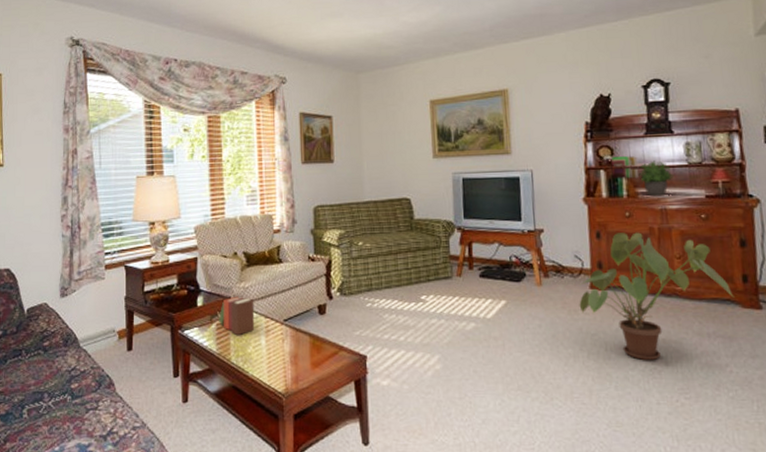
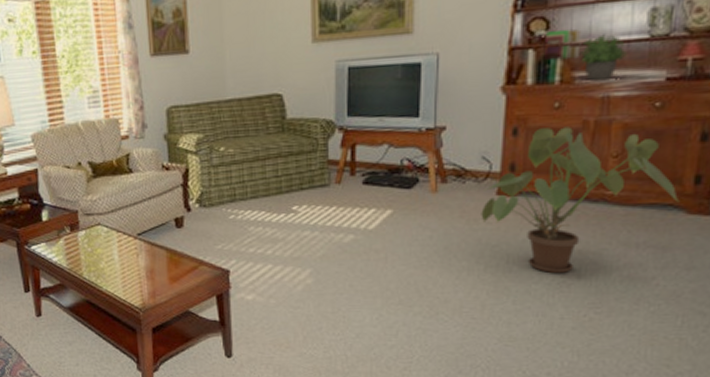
books: present [219,296,255,336] -> none [66,209,106,251]

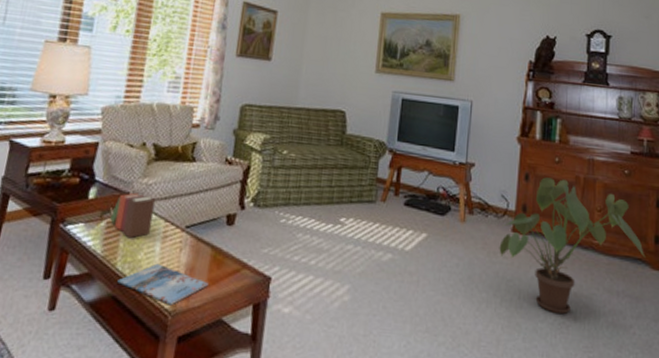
books: none [66,209,106,251] -> present [110,192,156,239]
magazine: none [87,269,170,303] -> present [117,263,208,306]
books: present [543,29,582,61] -> none [547,100,574,125]
potted plant: present [579,34,629,82] -> none [572,109,605,147]

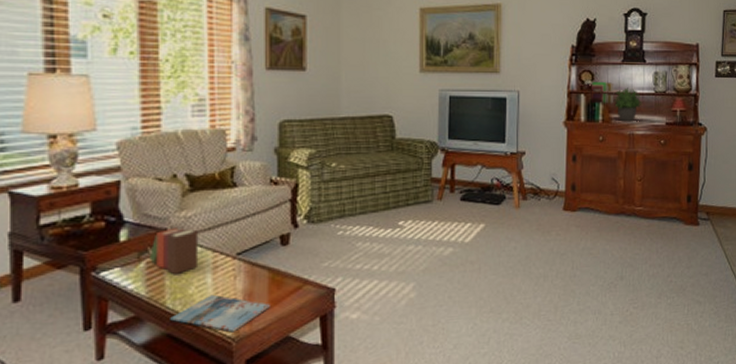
house plant: present [499,177,646,315] -> none [552,156,680,277]
books: none [547,100,574,125] -> present [591,82,614,104]
potted plant: none [572,109,605,147] -> present [613,88,643,122]

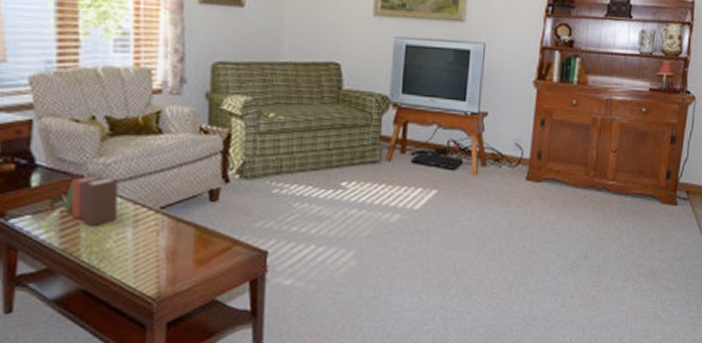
magazine: present [170,294,270,333] -> none [85,250,195,292]
books: present [591,82,614,104] -> none [566,38,594,64]
potted plant: present [613,88,643,122] -> none [591,46,626,86]

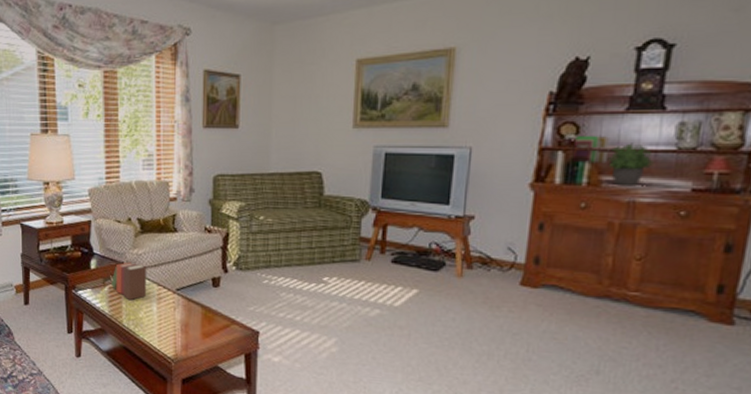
books: none [566,38,594,64] -> present [572,136,611,164]
potted plant: none [591,46,626,86] -> present [606,143,656,187]

